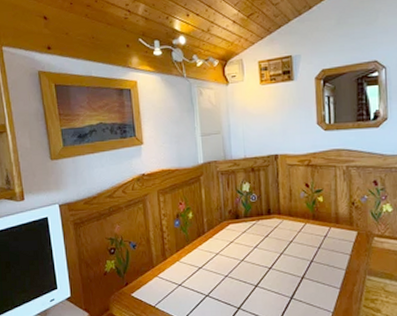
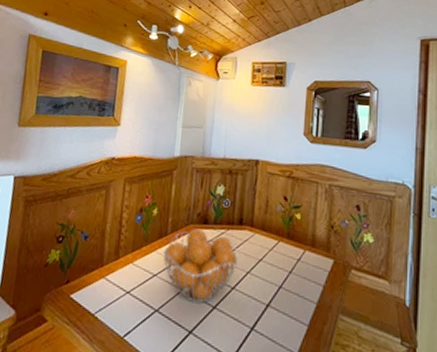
fruit basket: none [204,223,272,285] -> present [163,228,239,304]

